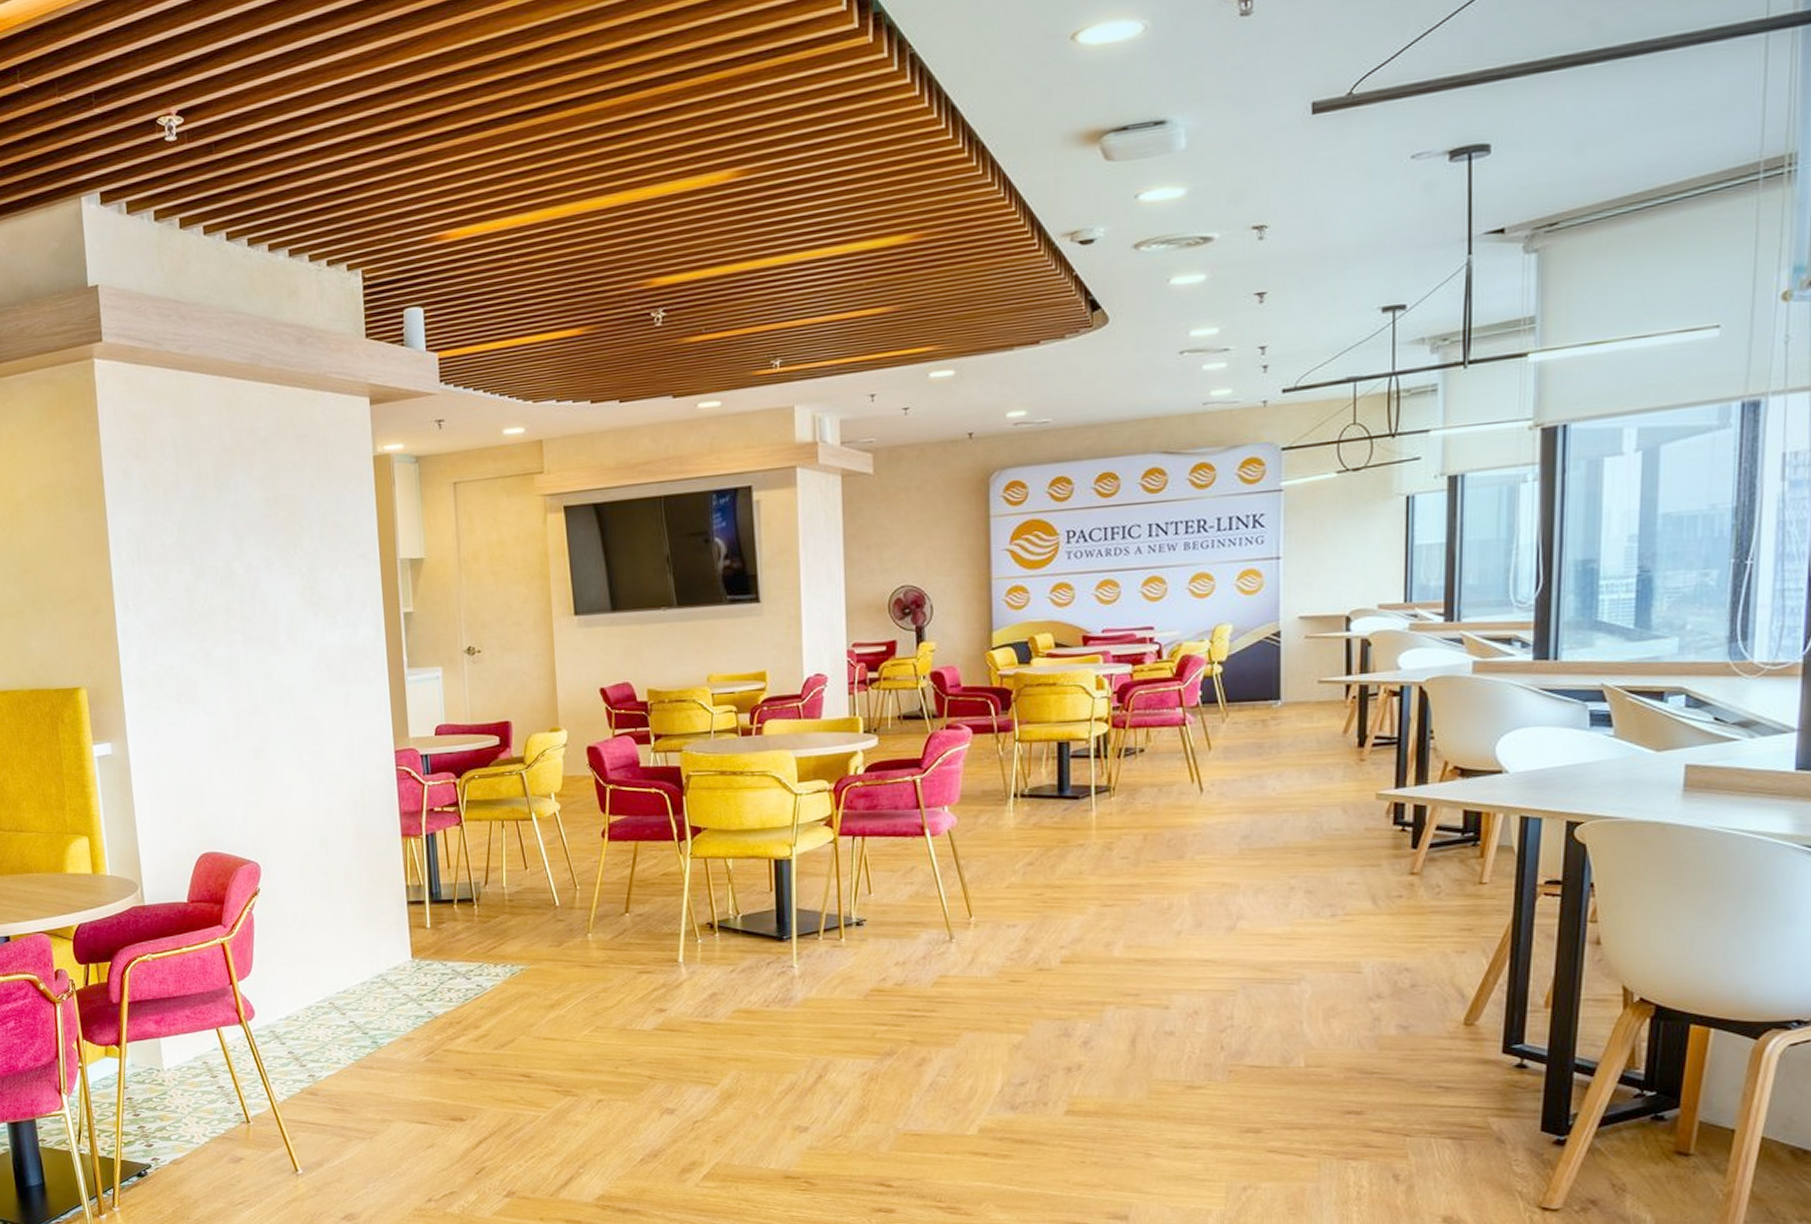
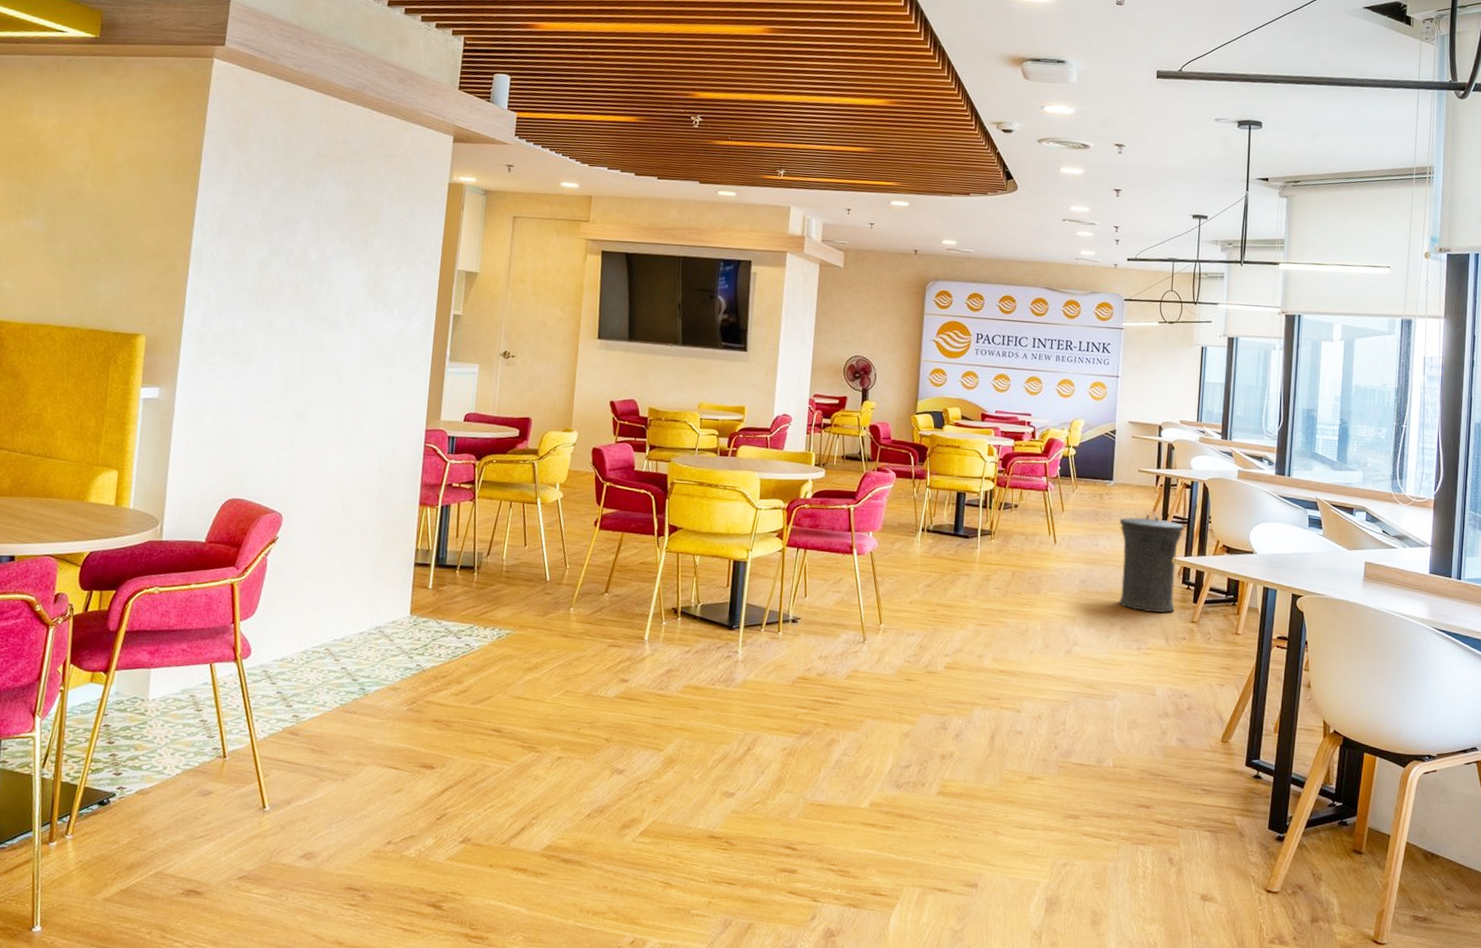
trash can: none [1293,738,1393,867] -> present [1119,514,1185,613]

